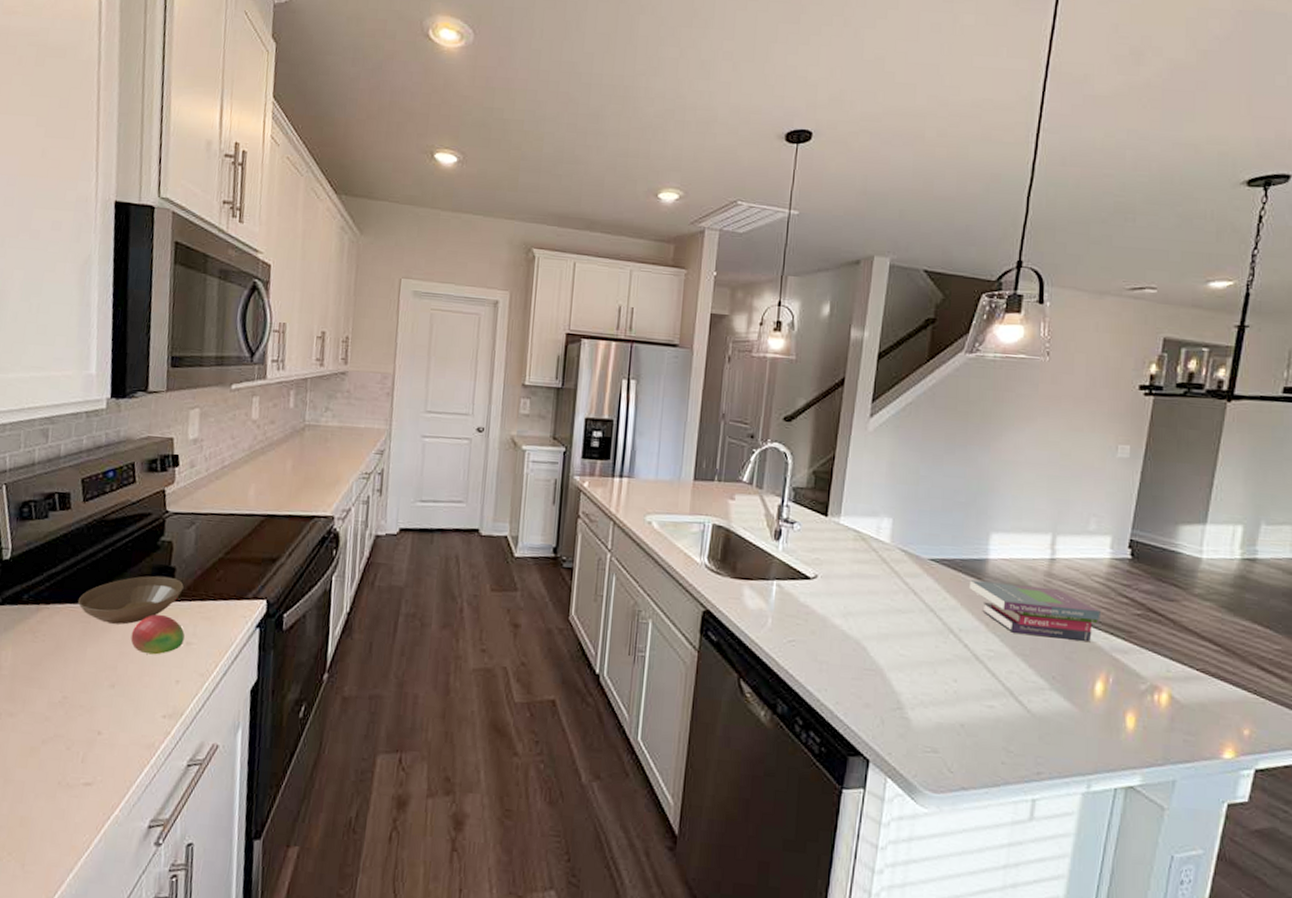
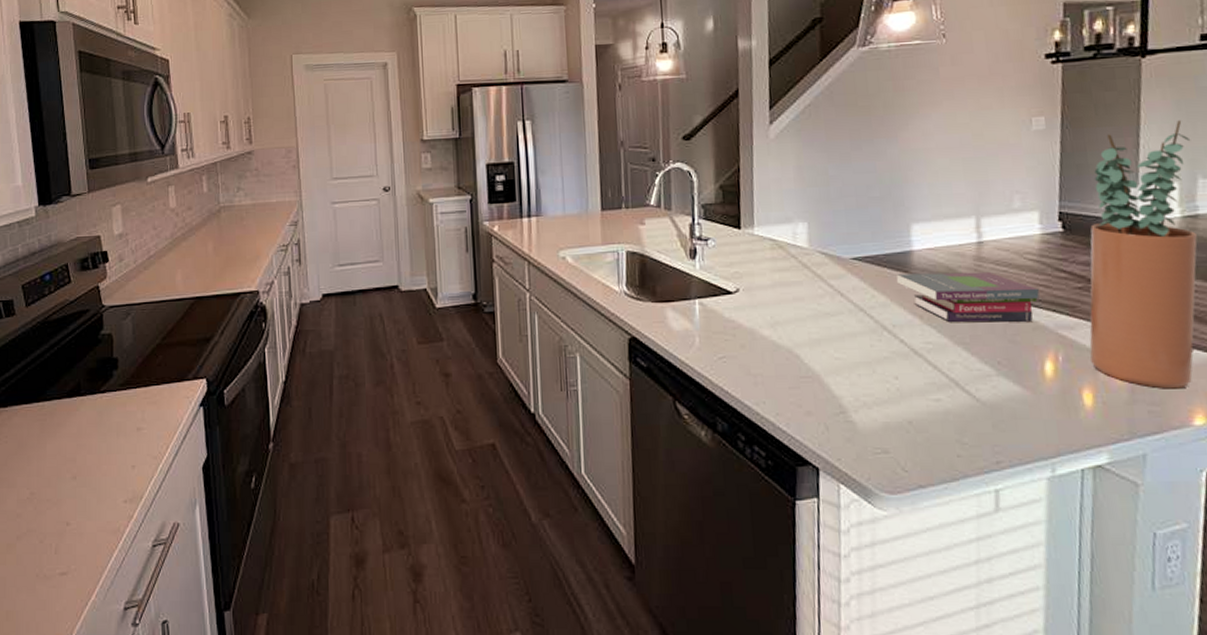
bowl: present [77,575,184,625] -> none [32,367,128,418]
fruit: present [130,614,185,655] -> none [85,405,134,444]
vase: none [1137,466,1261,722] -> present [1089,120,1198,389]

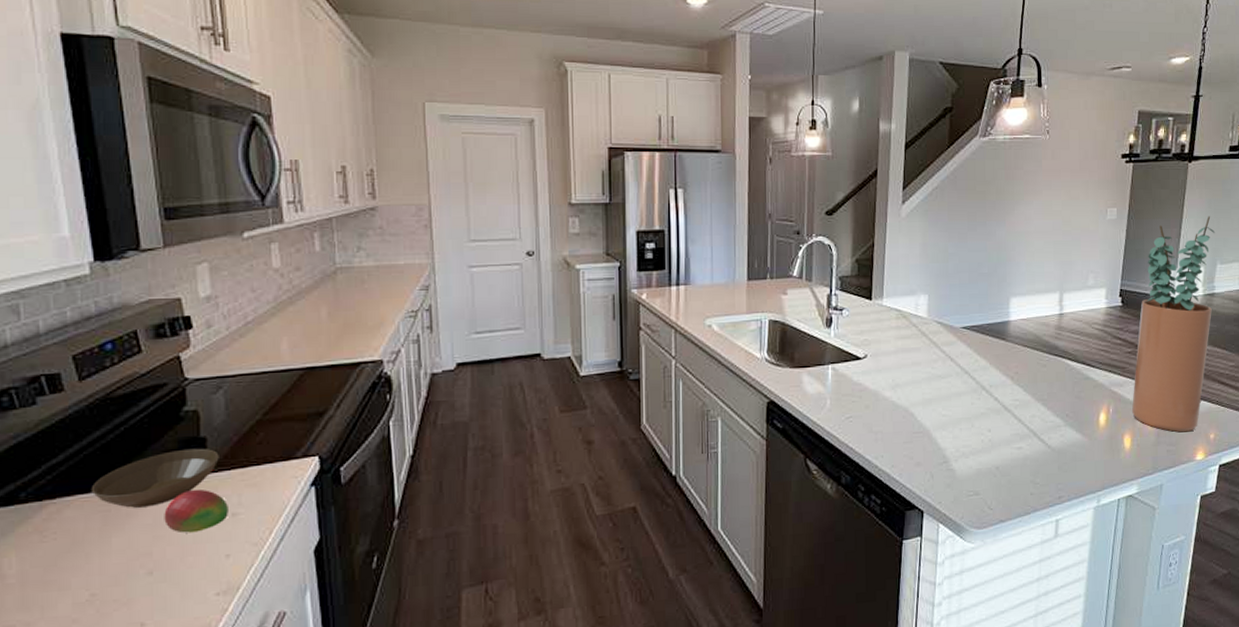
bowl: none [32,367,128,418] -> present [91,448,219,508]
fruit: none [85,405,134,444] -> present [164,490,228,534]
books: present [897,271,1040,323] -> none [996,339,1101,382]

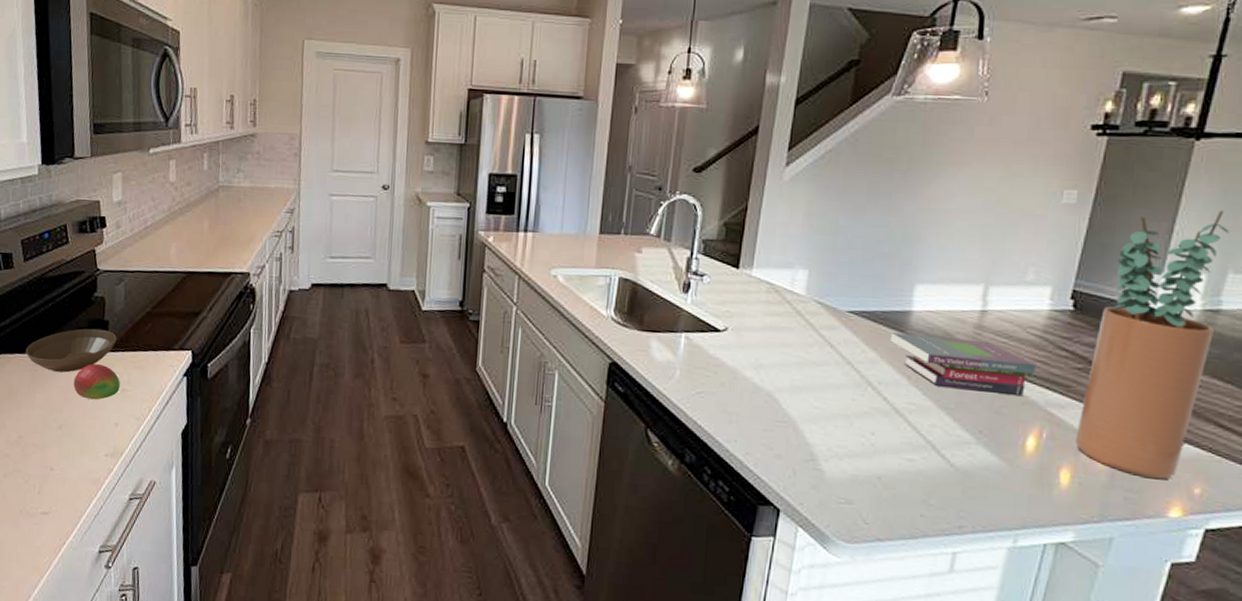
books: none [996,339,1101,382] -> present [891,333,1036,395]

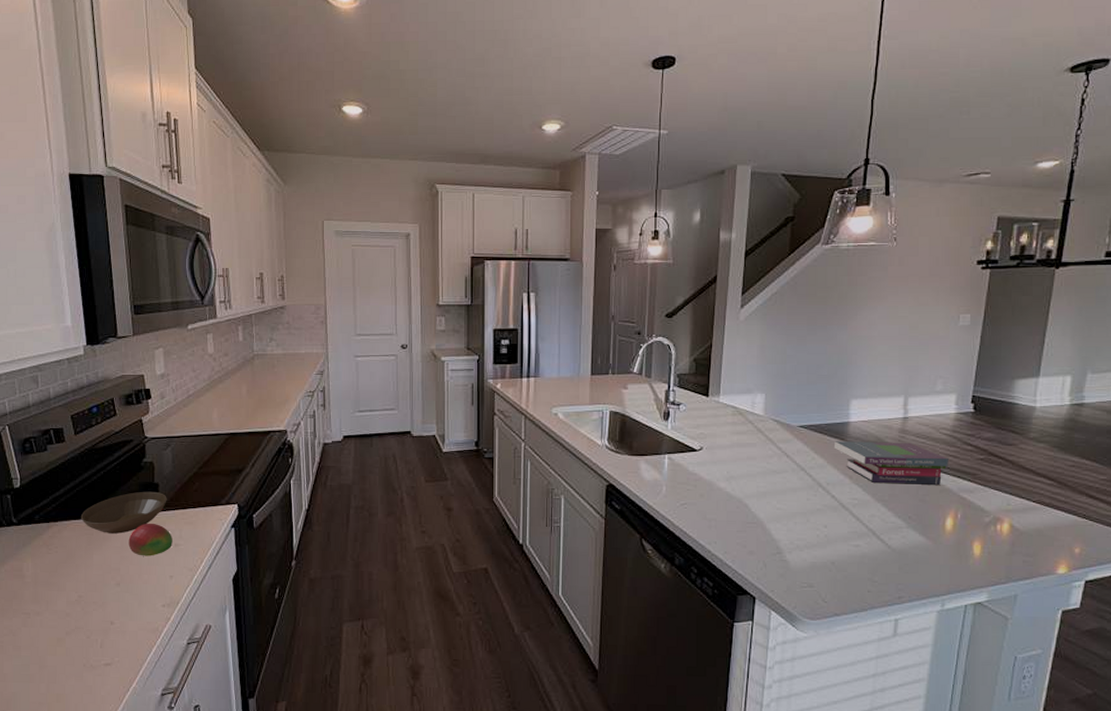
vase: present [1074,210,1230,480] -> none [982,324,1086,544]

